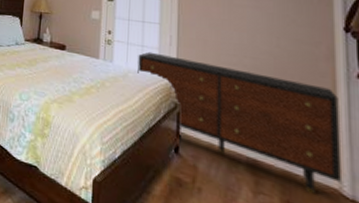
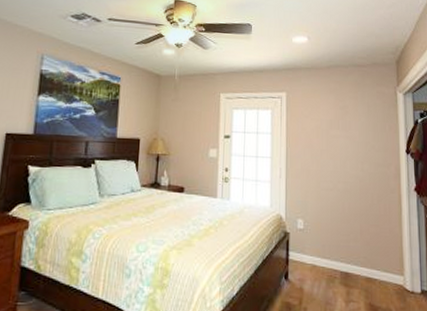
dresser: present [137,51,341,195] -> none [252,185,405,294]

